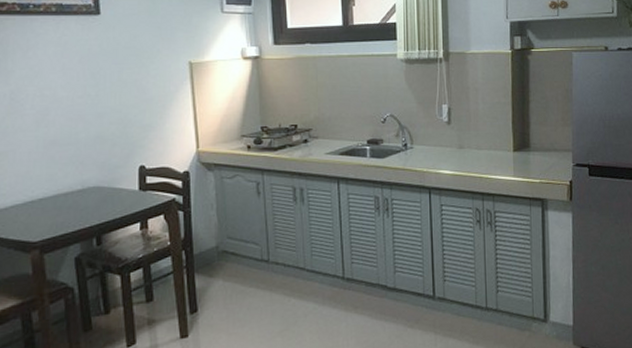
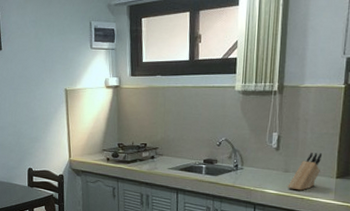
knife block: none [463,125,497,169] -> present [287,153,323,191]

